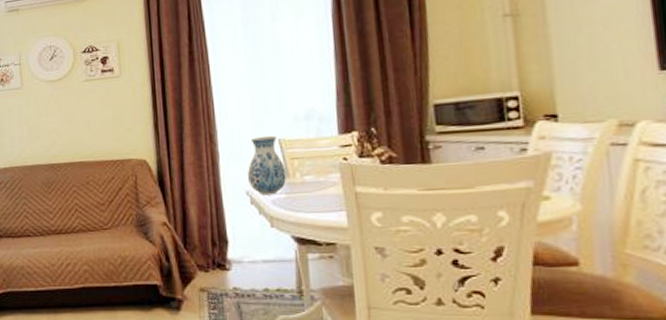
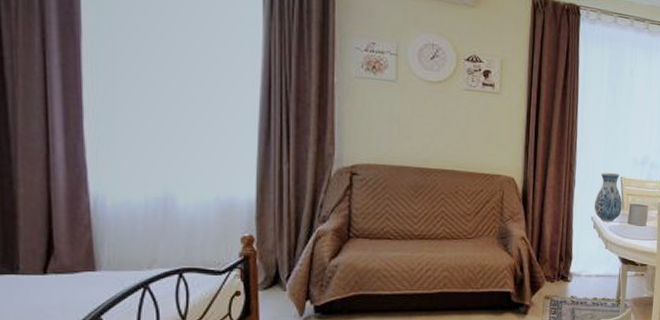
mug: none [295,167,327,196] -> present [627,203,649,226]

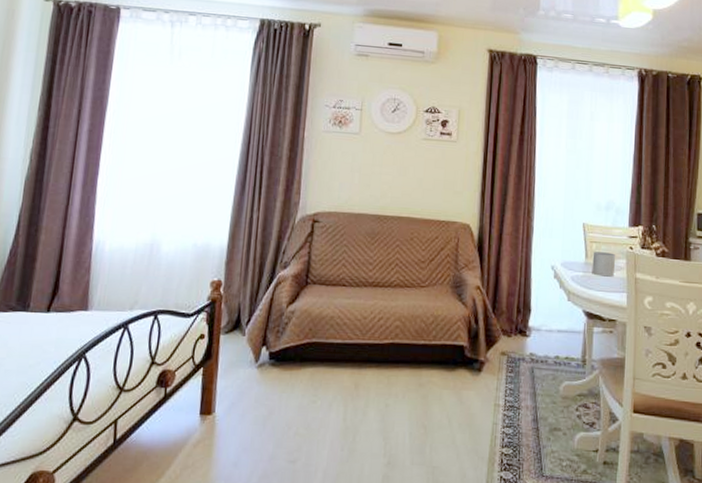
vase: present [594,172,622,222] -> none [555,218,585,272]

